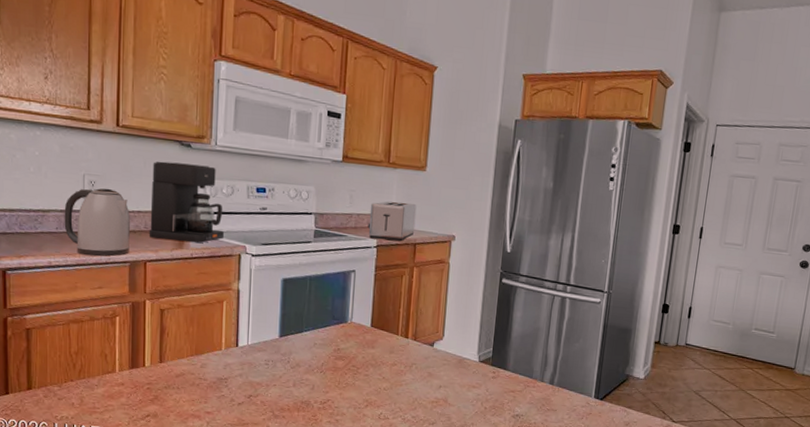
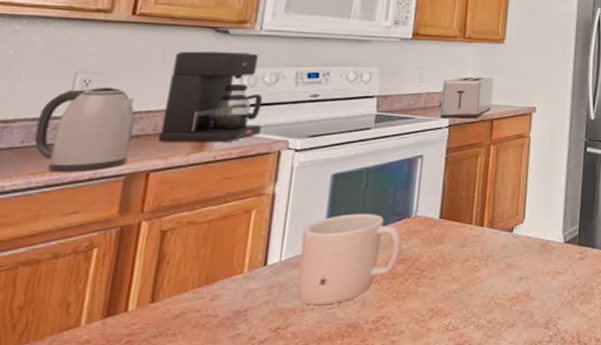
mug: none [262,313,341,384] -> present [297,213,402,306]

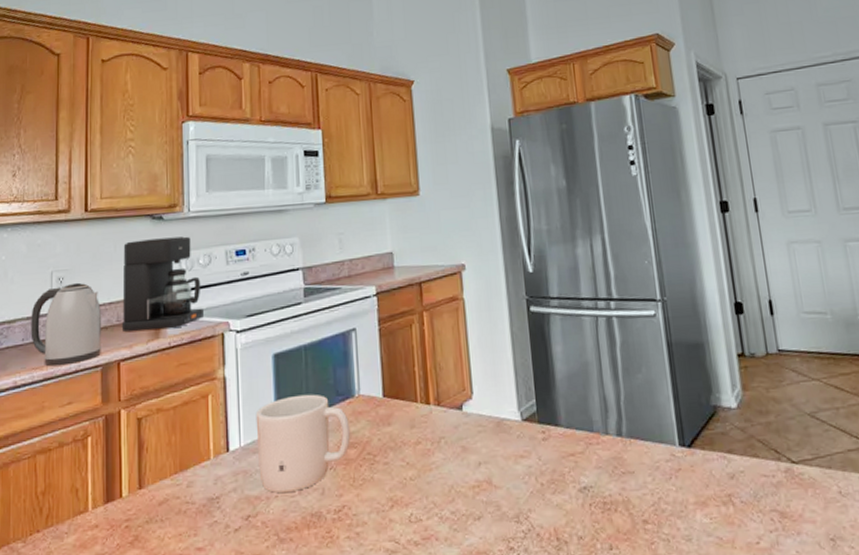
toaster: present [438,76,494,119] -> none [363,235,418,286]

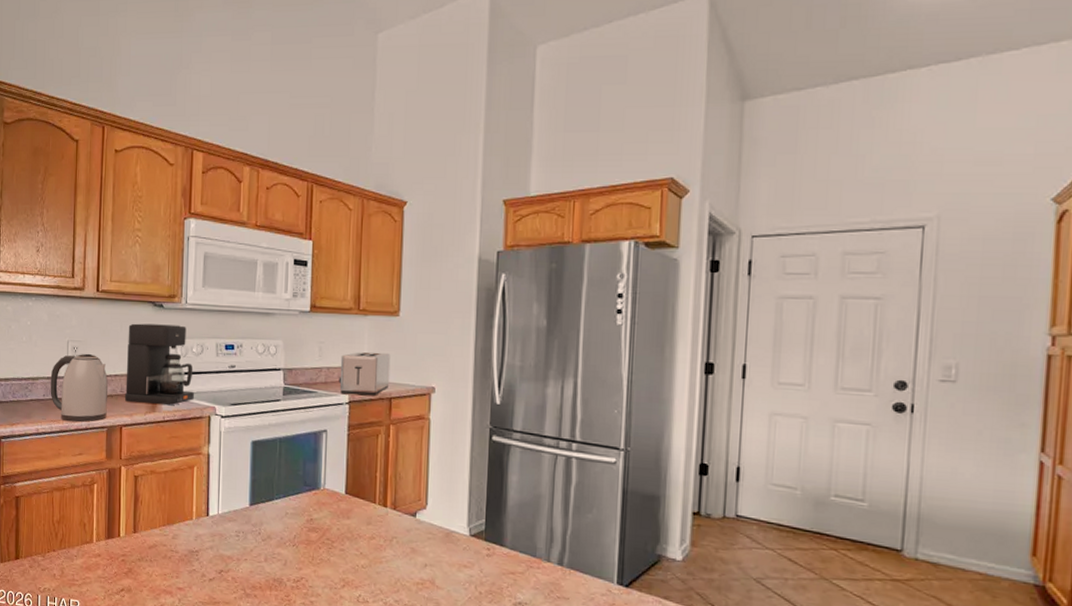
mug: present [255,394,351,493] -> none [232,479,314,559]
toaster: none [363,235,418,286] -> present [338,351,391,396]

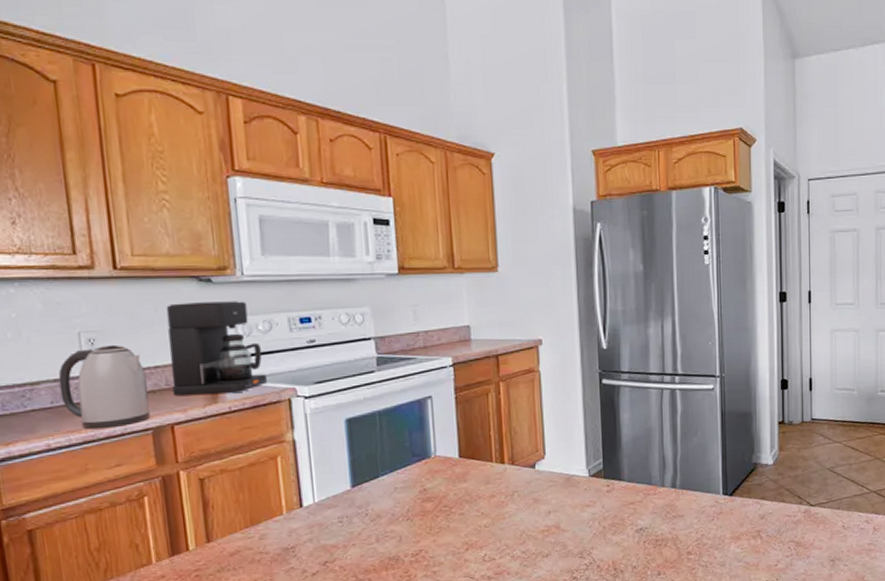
toaster: present [338,351,391,396] -> none [439,310,495,357]

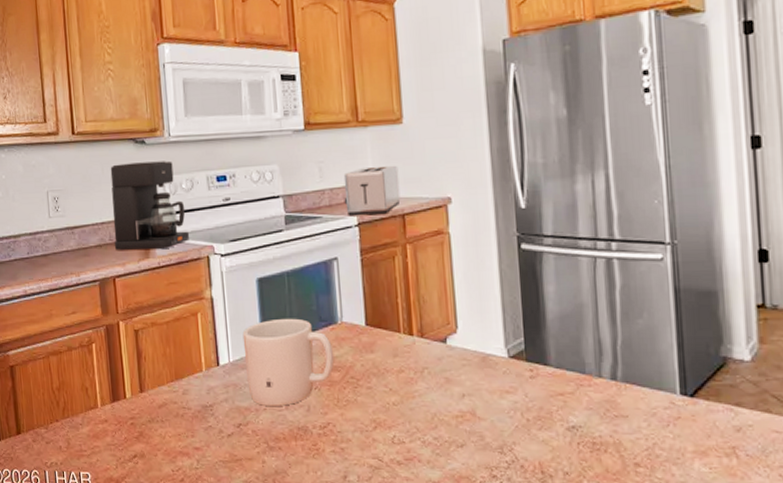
kettle: present [58,344,151,430] -> none [32,202,98,279]
mug: none [329,455,428,542] -> present [242,318,335,407]
toaster: none [439,310,495,357] -> present [343,165,401,216]

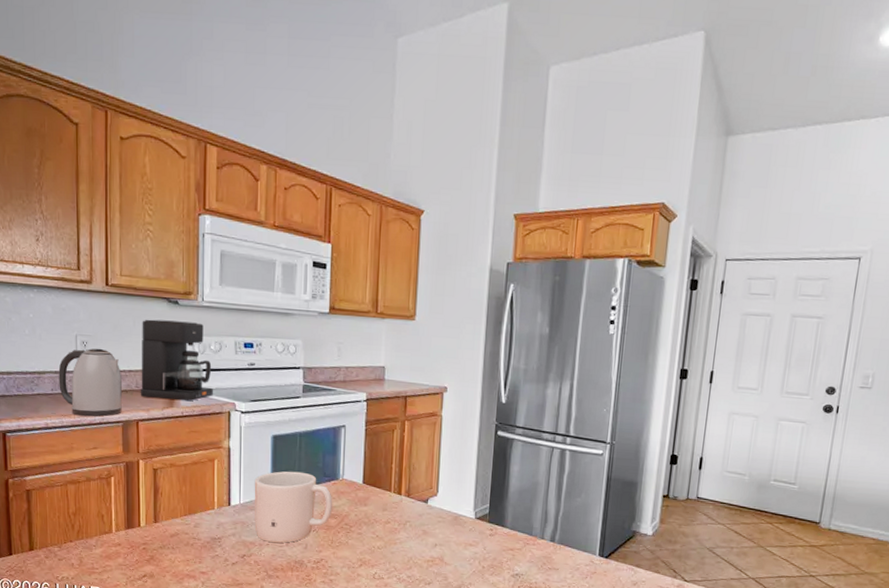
kettle: none [32,202,98,279] -> present [58,348,123,418]
toaster: present [343,165,401,216] -> none [357,352,407,395]

